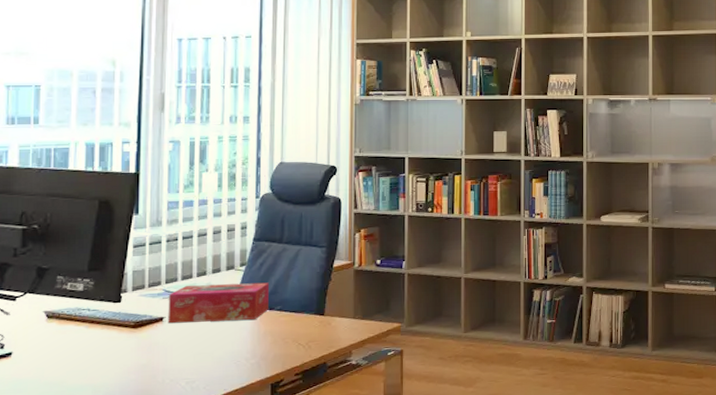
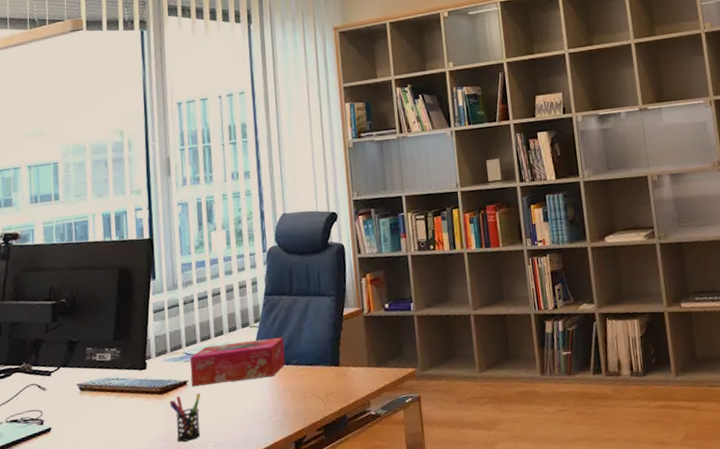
pen holder: none [143,330,177,376] -> present [169,393,201,442]

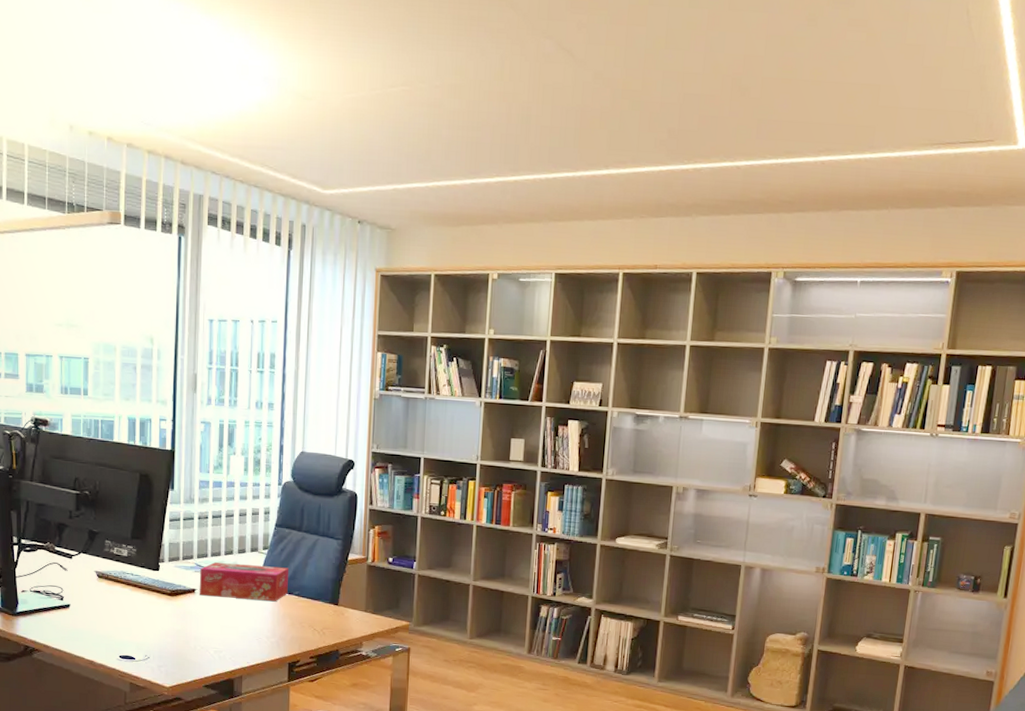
pen holder: present [169,393,201,442] -> none [178,601,207,642]

